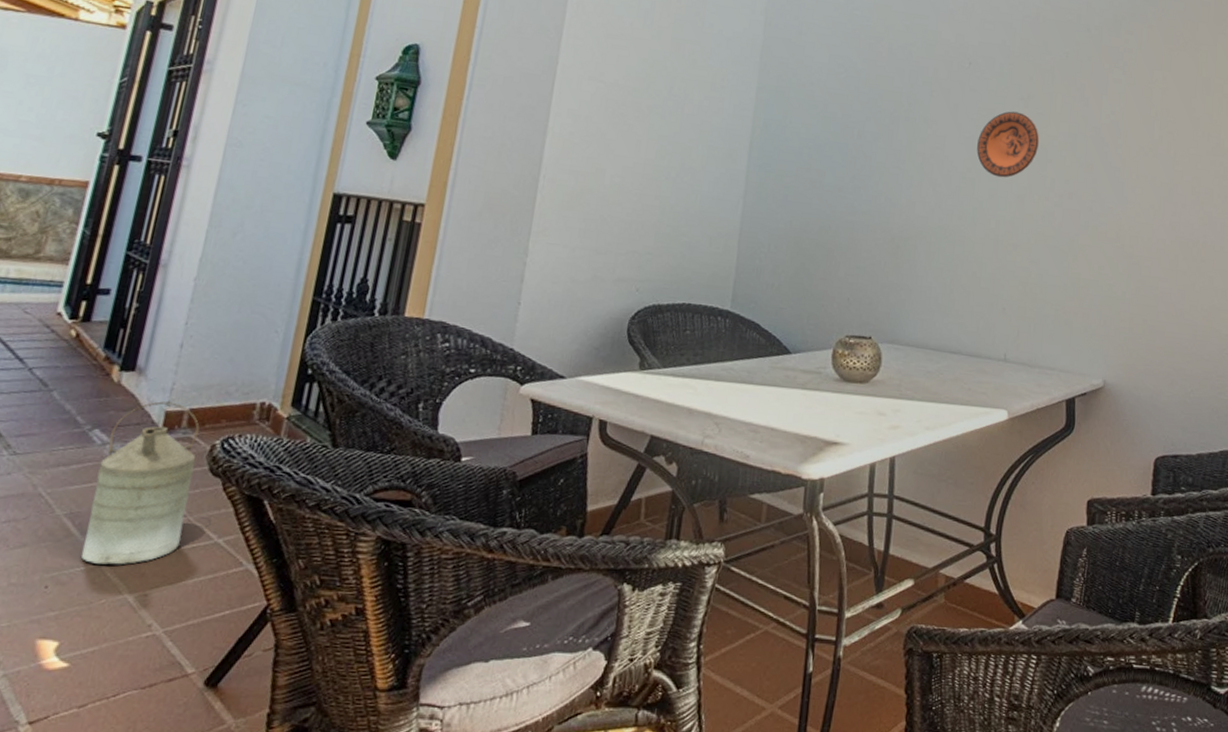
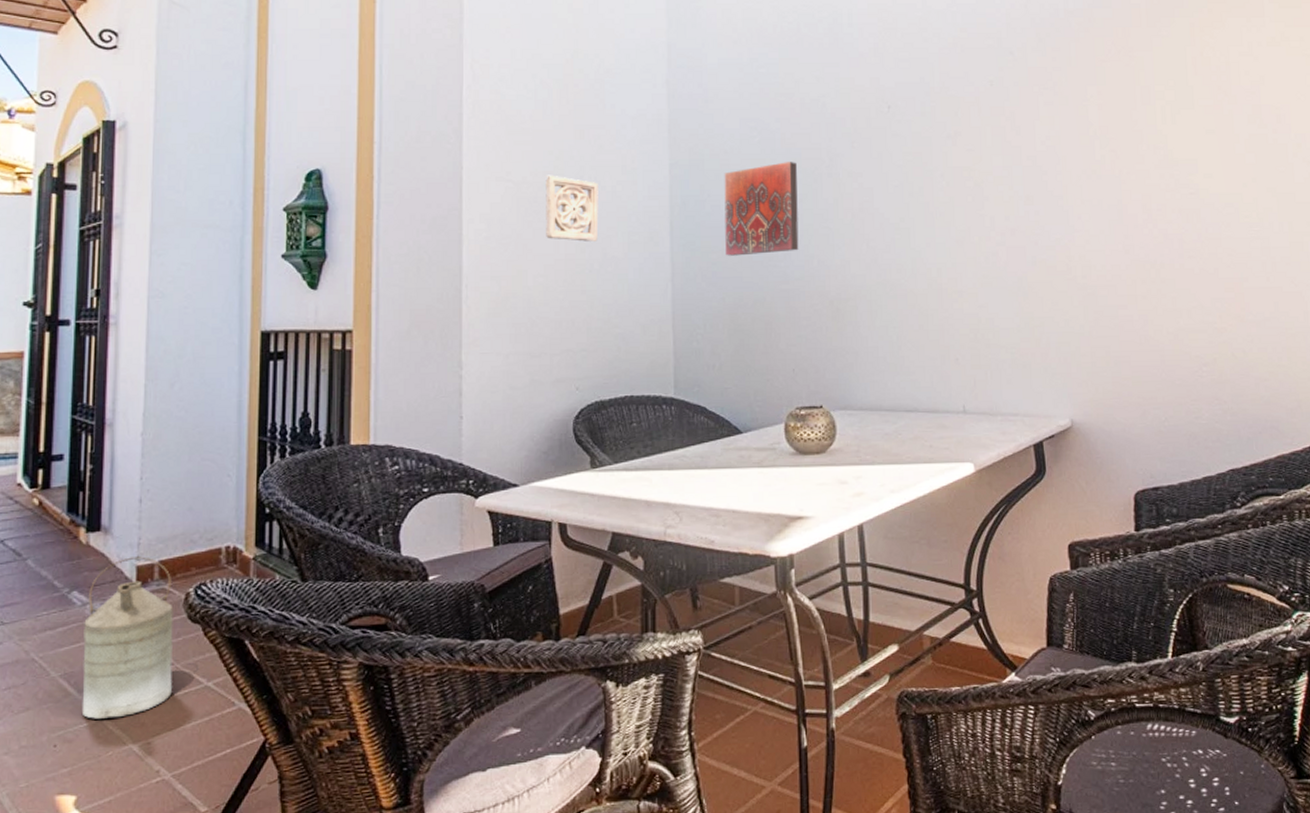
wall ornament: none [629,81,687,151] -> present [546,175,599,242]
decorative tile: none [798,100,877,186] -> present [724,162,799,256]
decorative plate: present [977,111,1040,178] -> none [907,151,973,223]

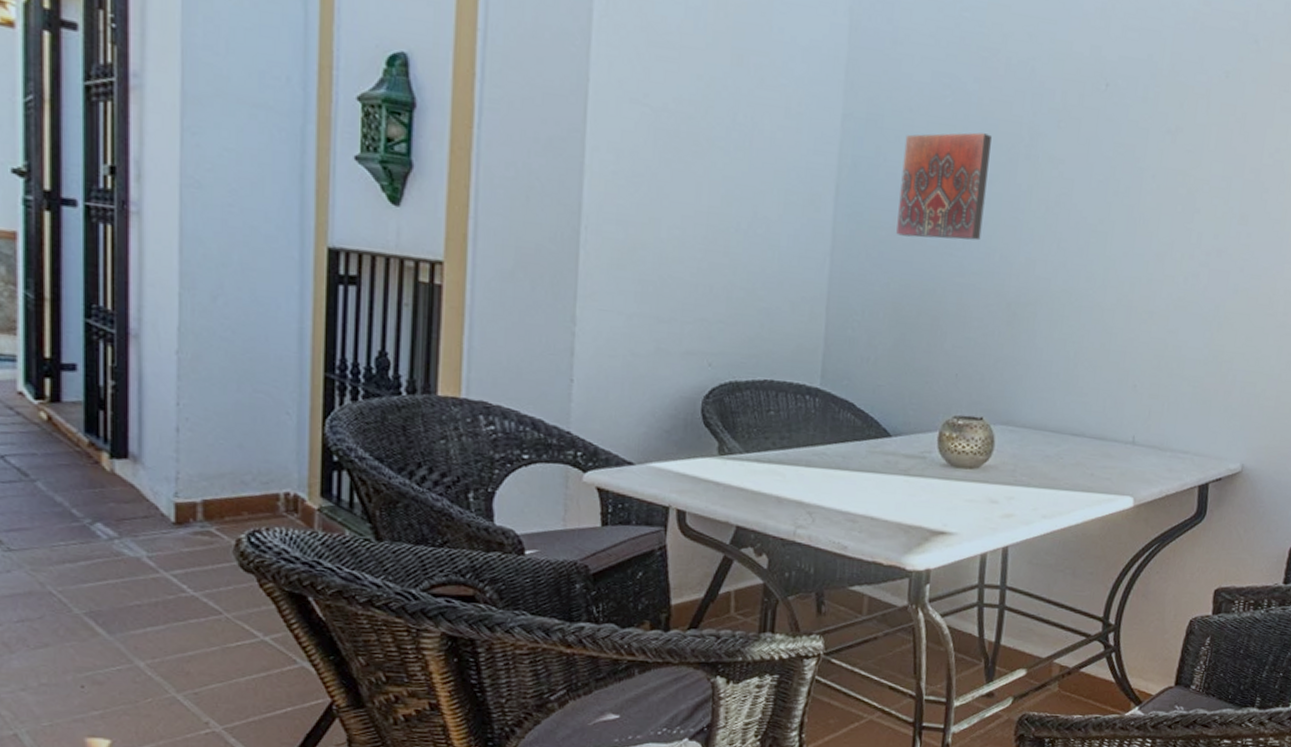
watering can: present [81,556,173,719] -> none [112,492,222,664]
wall ornament: present [546,175,599,242] -> none [687,105,755,196]

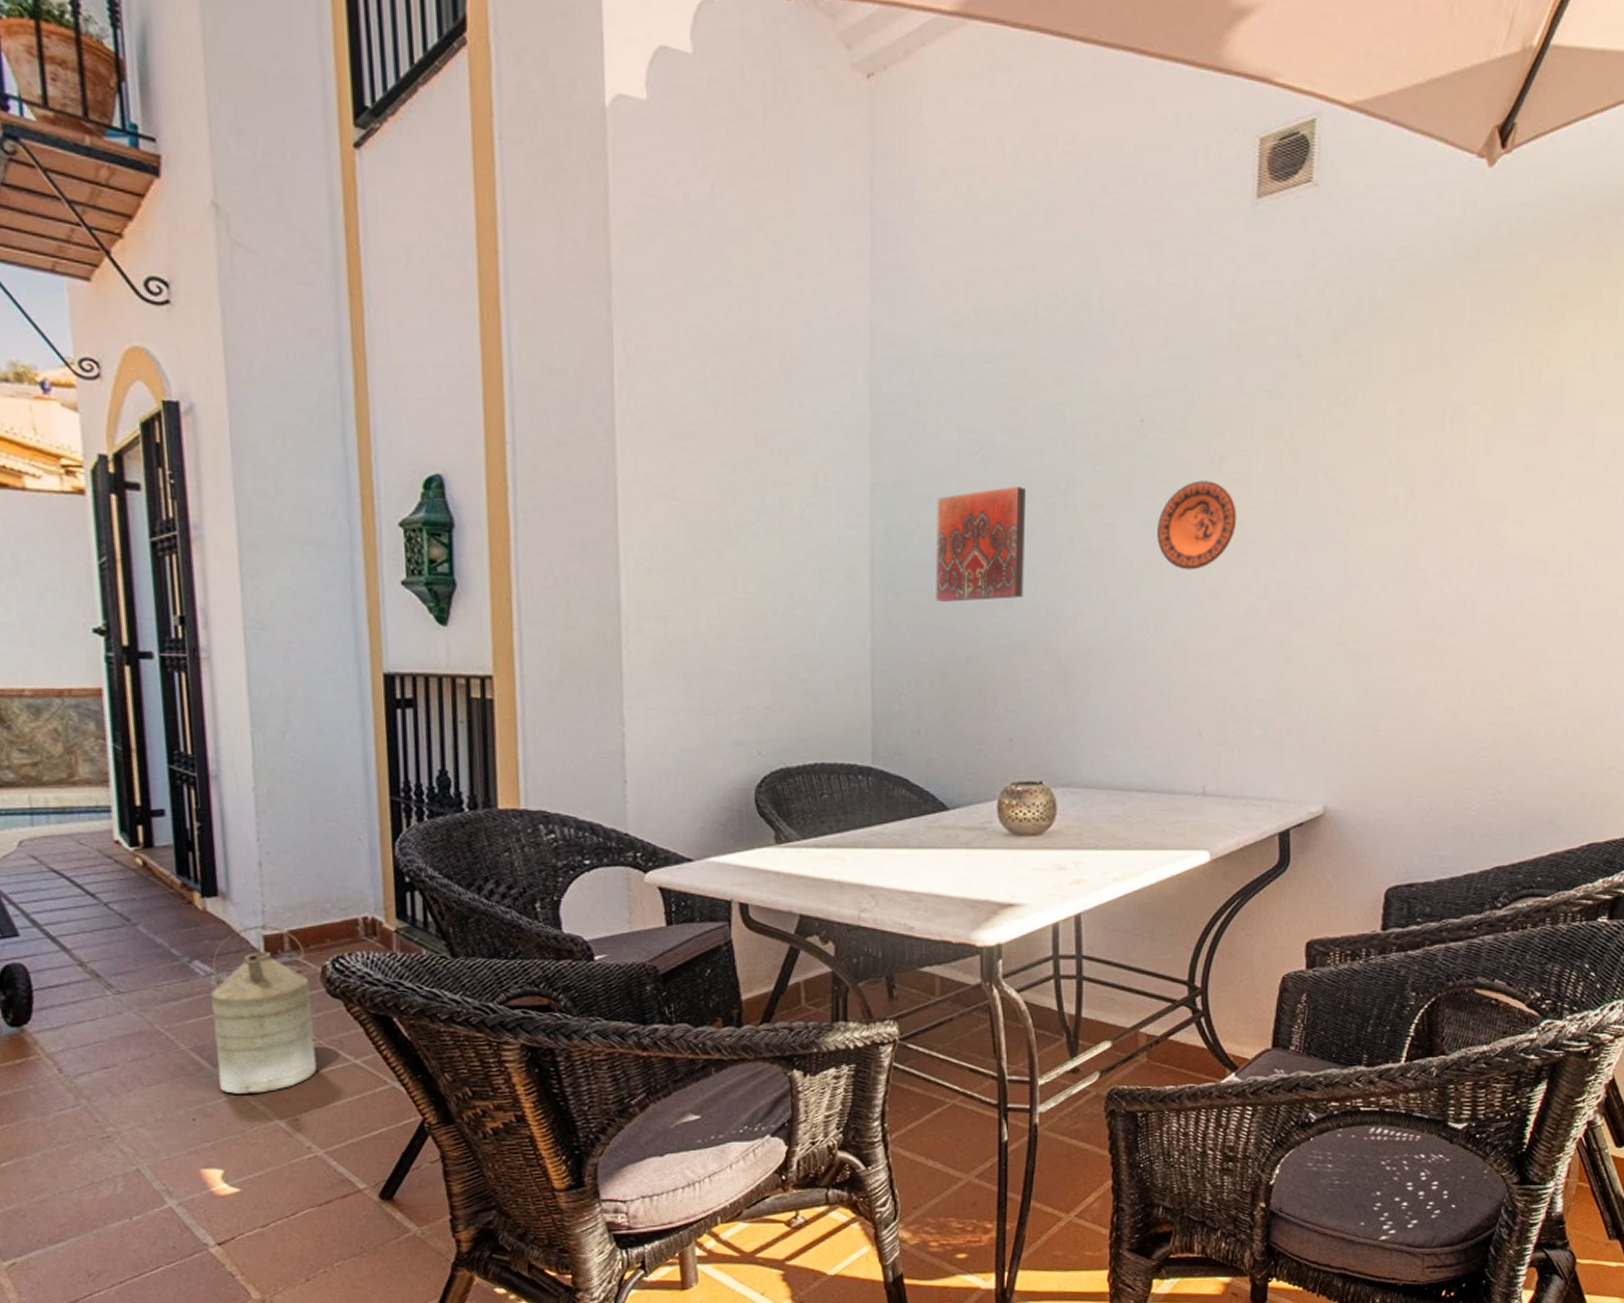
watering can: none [112,492,222,664] -> present [210,925,317,1094]
decorative plate: none [1111,147,1187,232] -> present [1157,480,1238,570]

